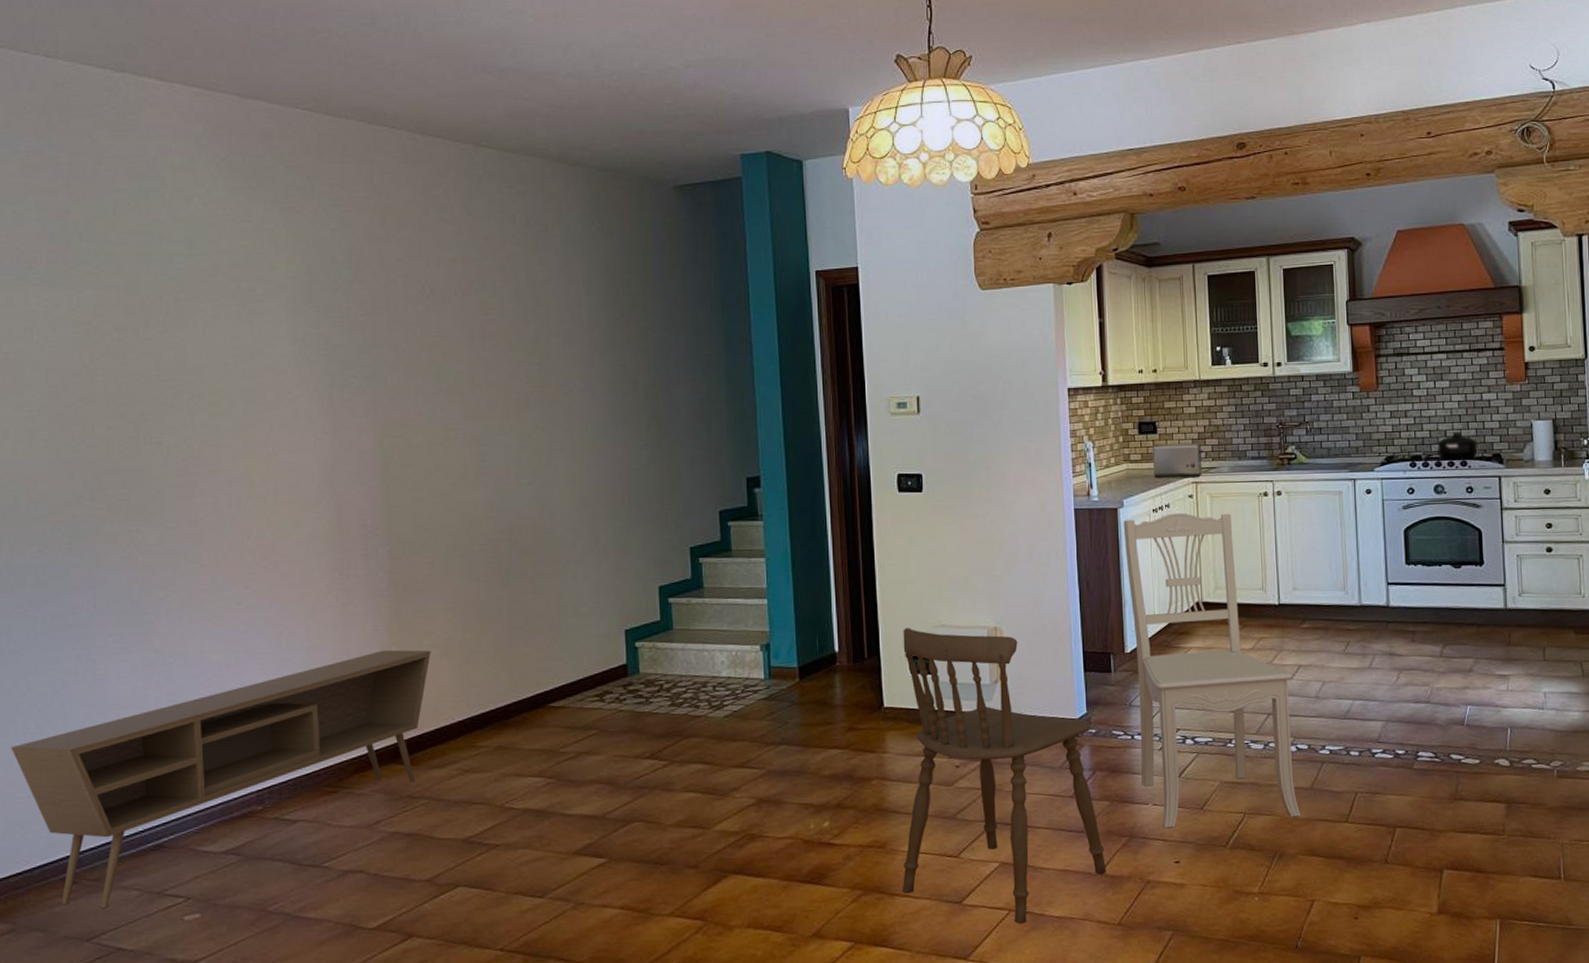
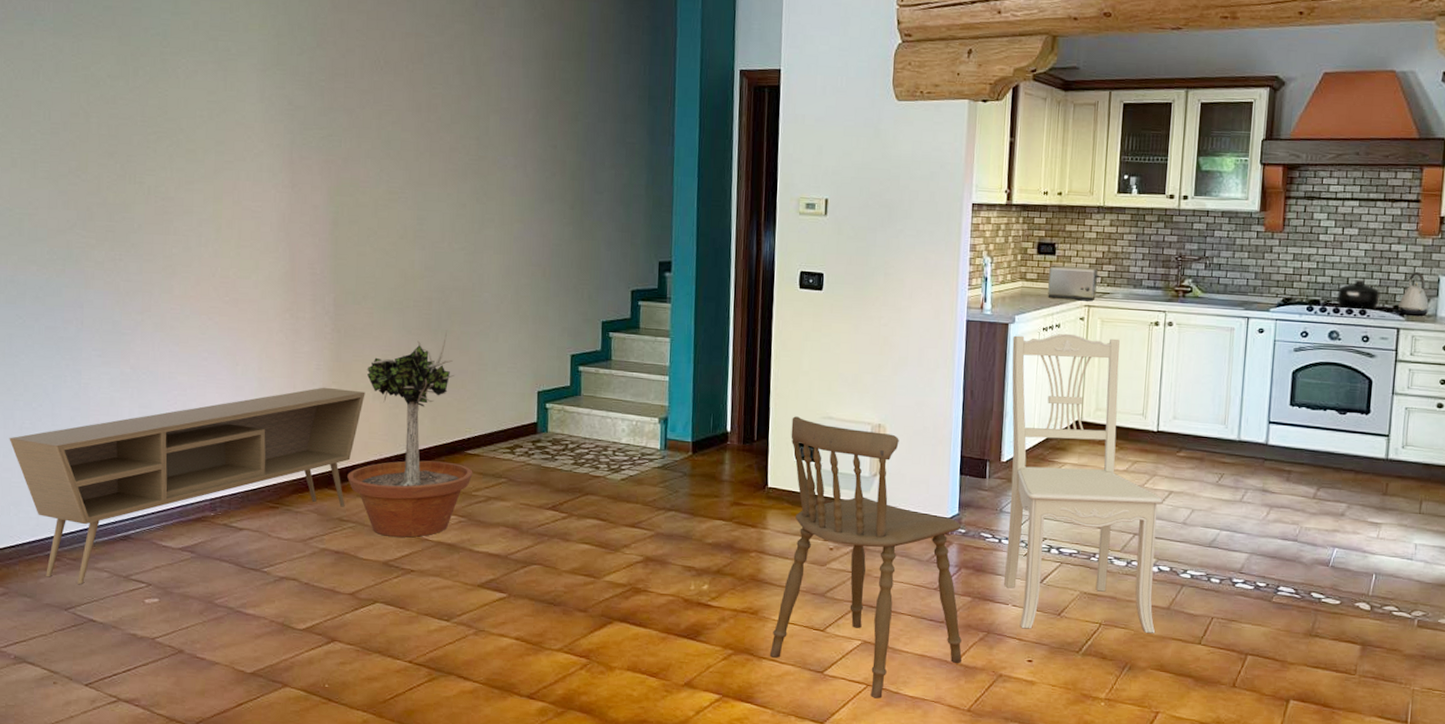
potted tree: none [416,573,559,810] -> present [347,330,473,538]
kettle: none [1496,419,1527,462] -> present [1397,272,1430,316]

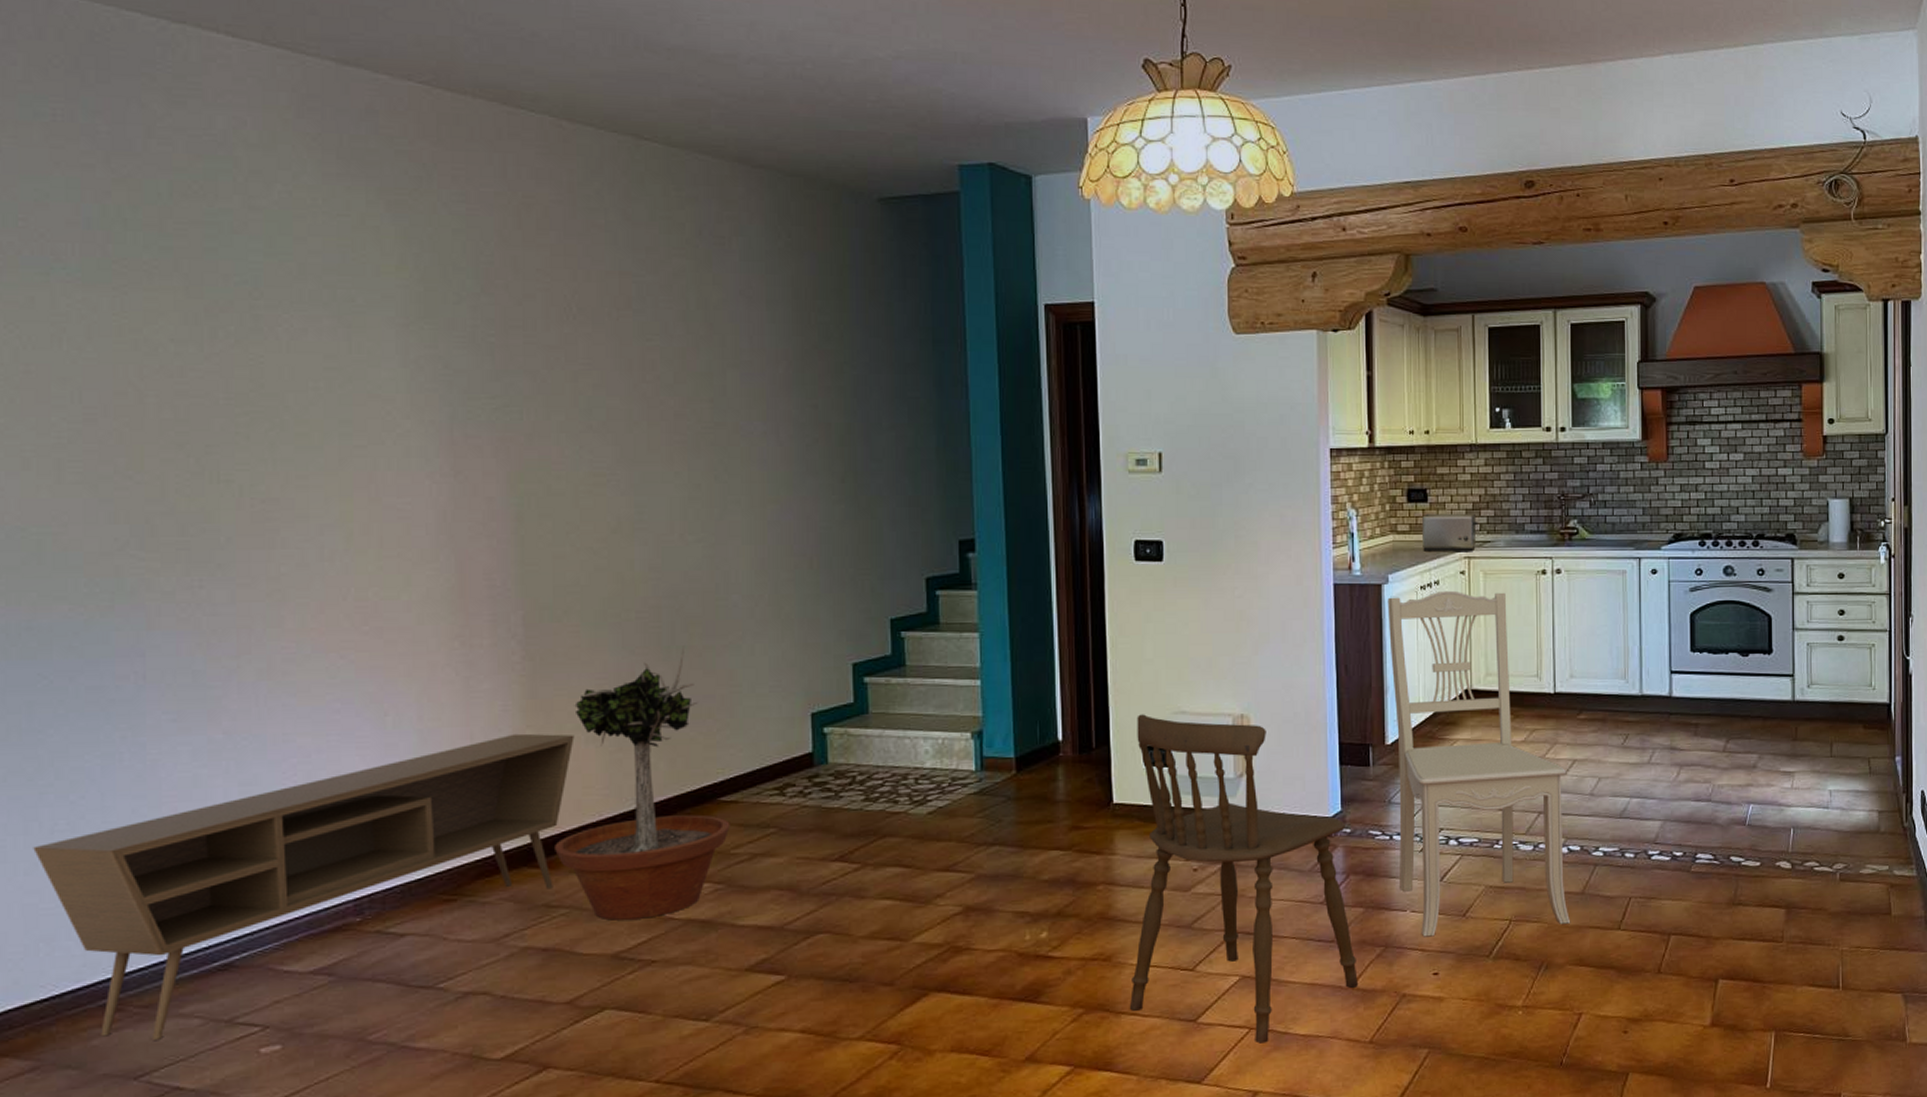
saucepan: present [1337,280,1380,312] -> none [1728,509,1771,542]
kettle: present [1397,272,1430,316] -> none [1789,497,1821,543]

